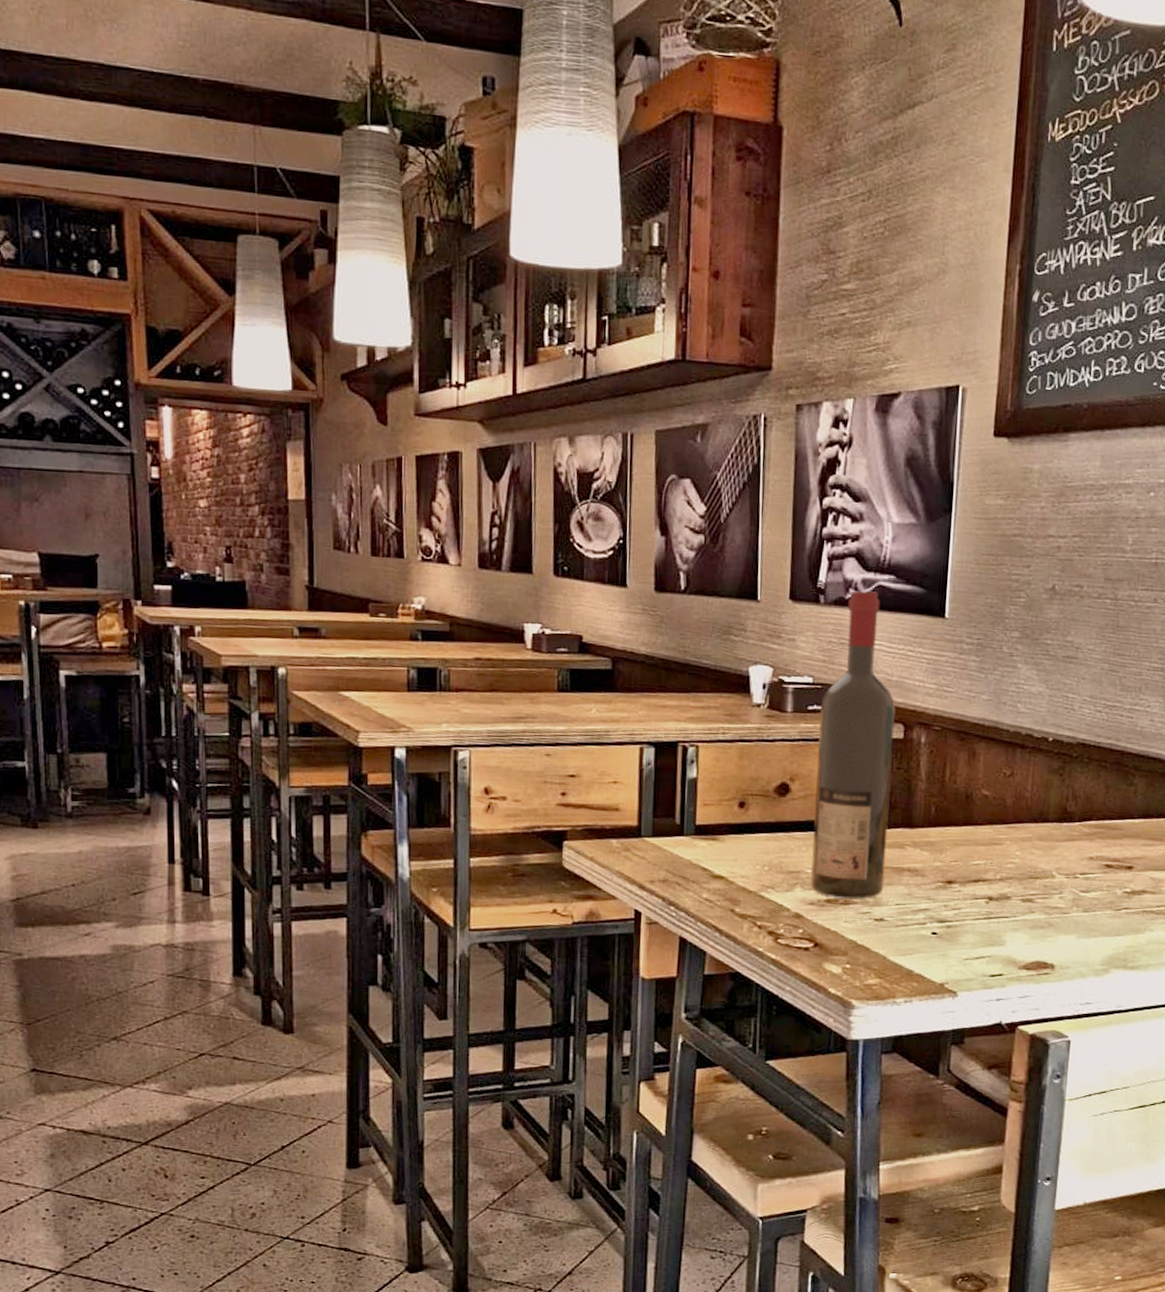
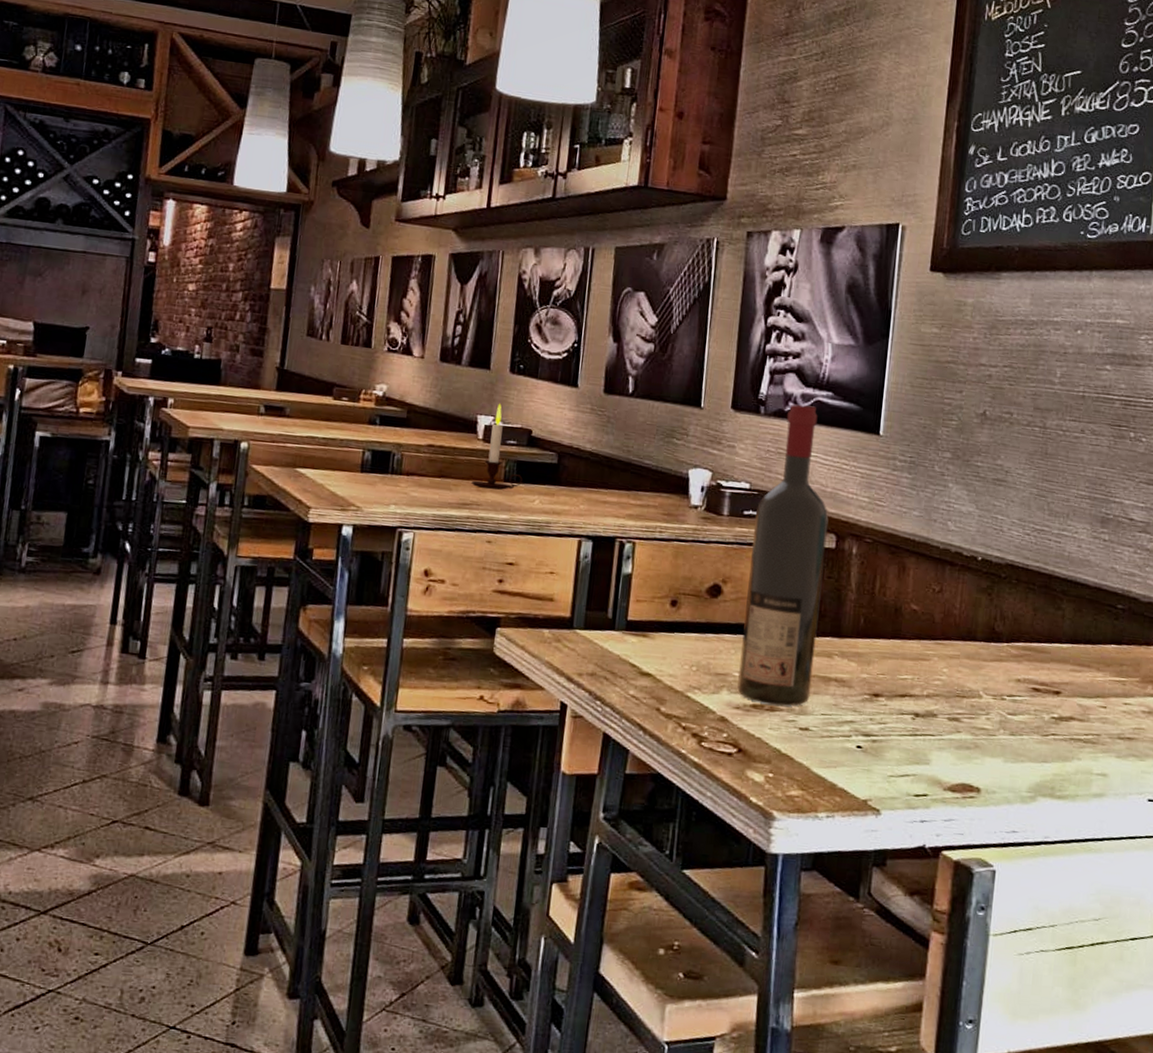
candle: none [523,609,577,702] -> present [471,403,523,491]

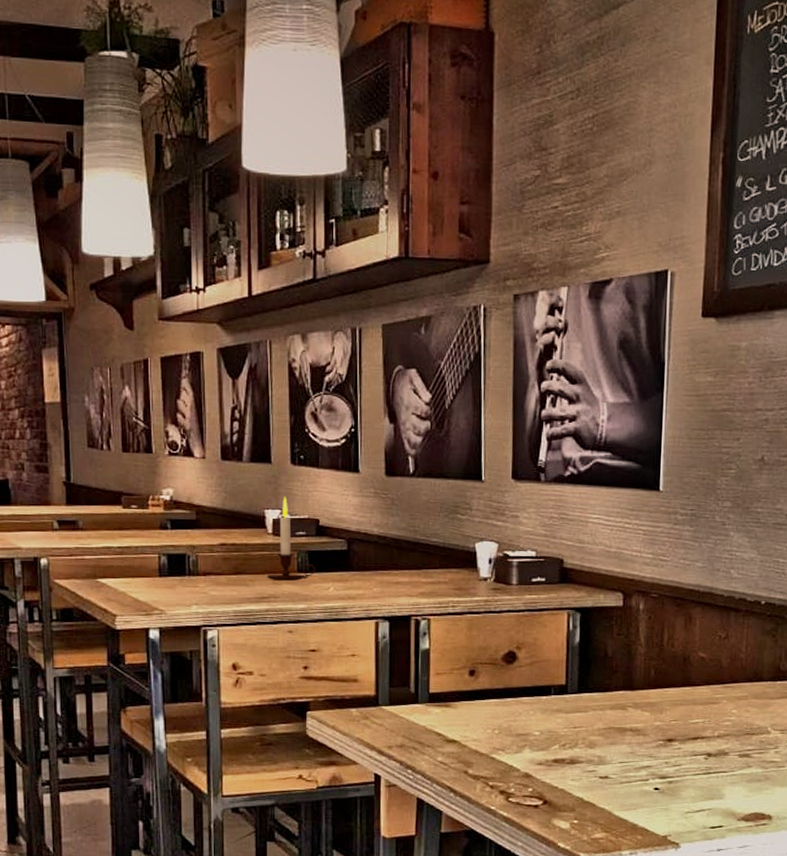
wine bottle: present [737,404,829,706] -> none [538,468,615,758]

